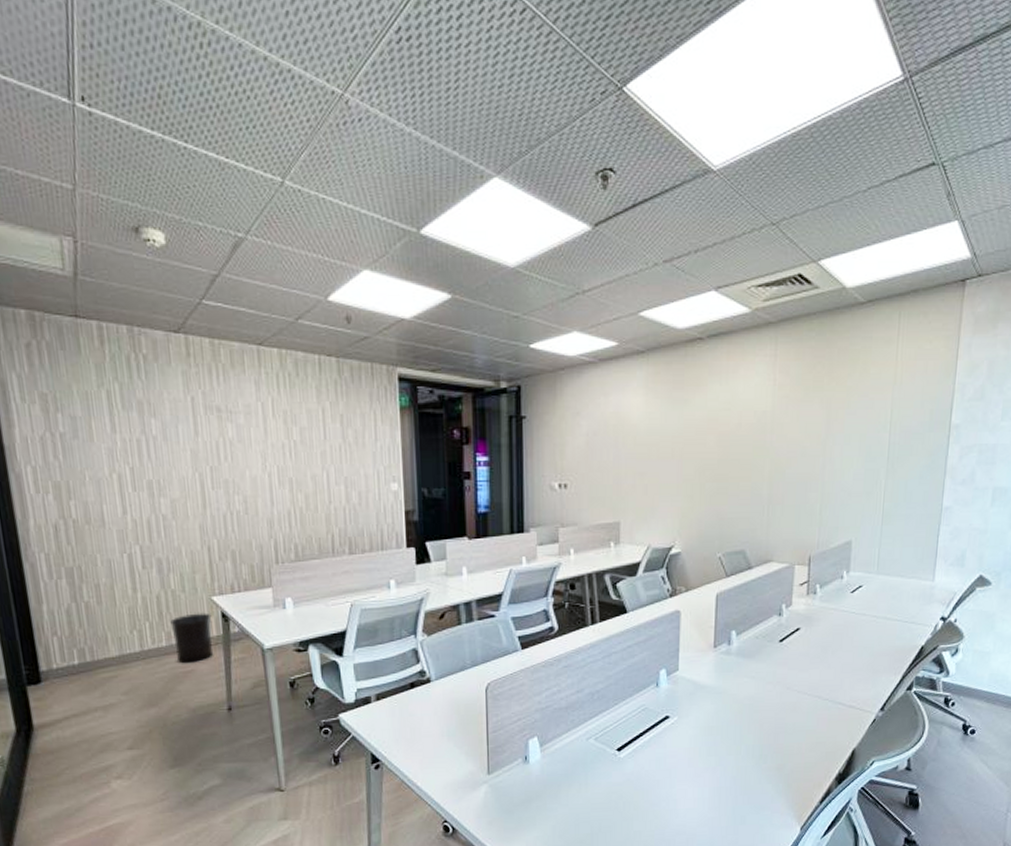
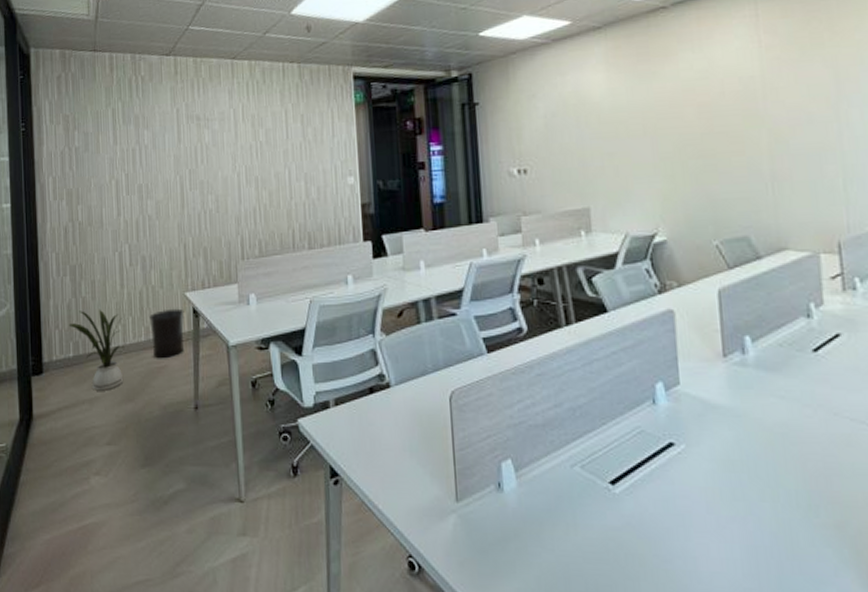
house plant: none [69,614,144,698] -> present [68,309,125,391]

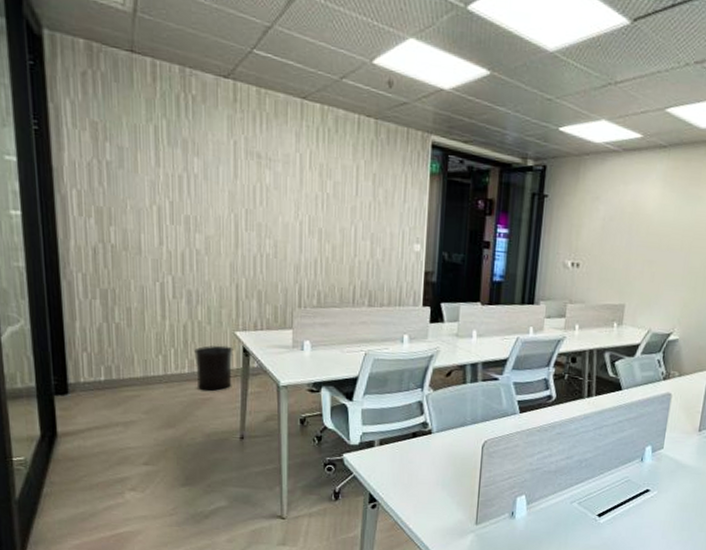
house plant: present [68,309,125,391] -> none [99,336,166,416]

